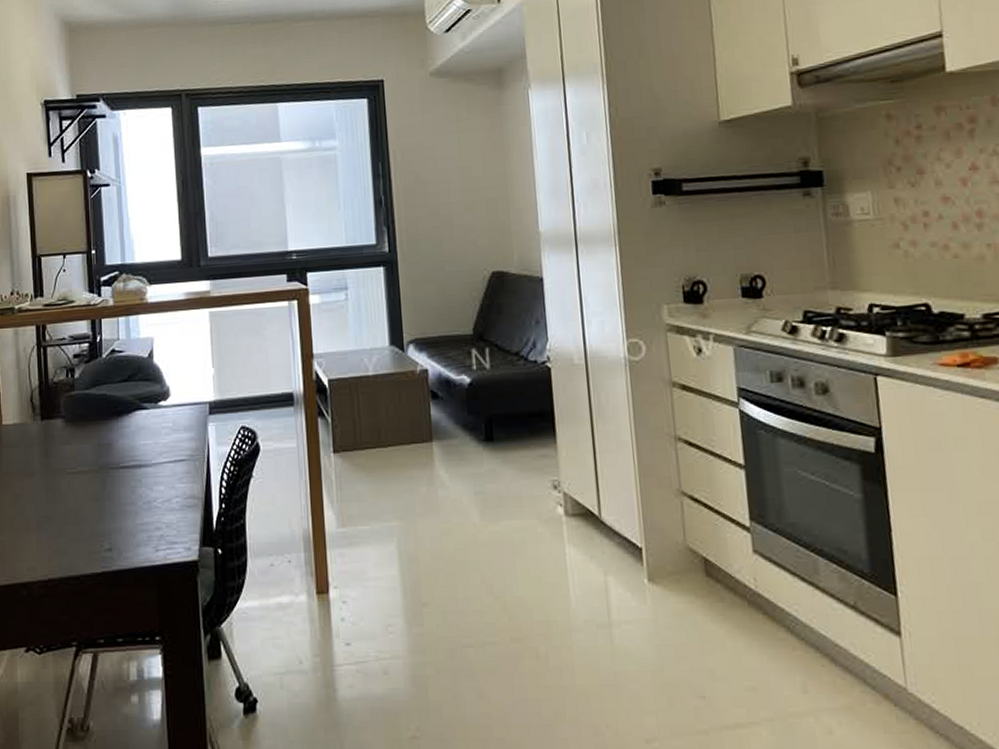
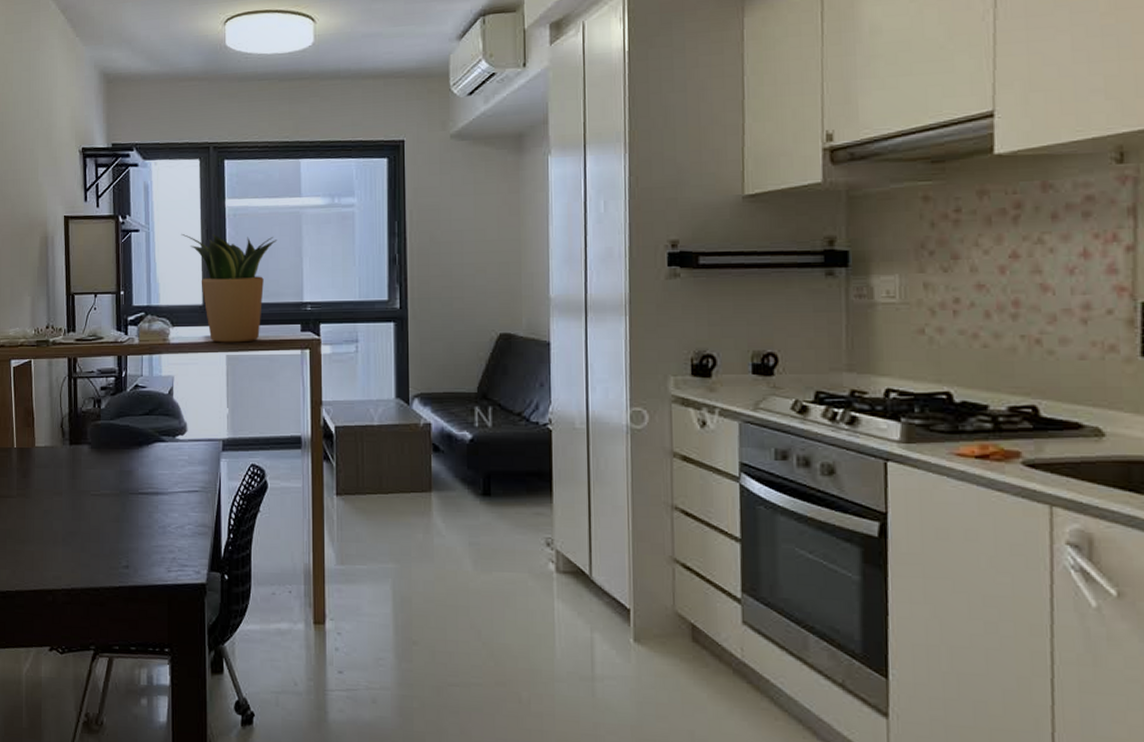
potted plant: none [155,184,258,299] -> present [181,233,278,343]

